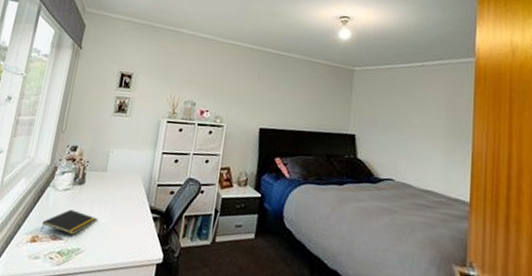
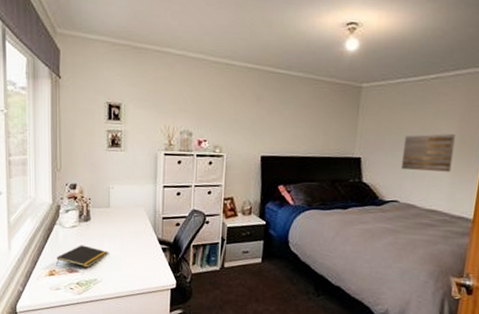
wall art: none [394,116,445,153] -> present [402,133,456,172]

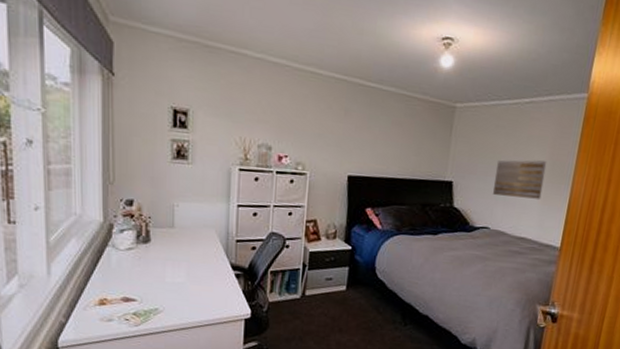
notepad: present [56,245,109,268] -> none [108,270,173,296]

